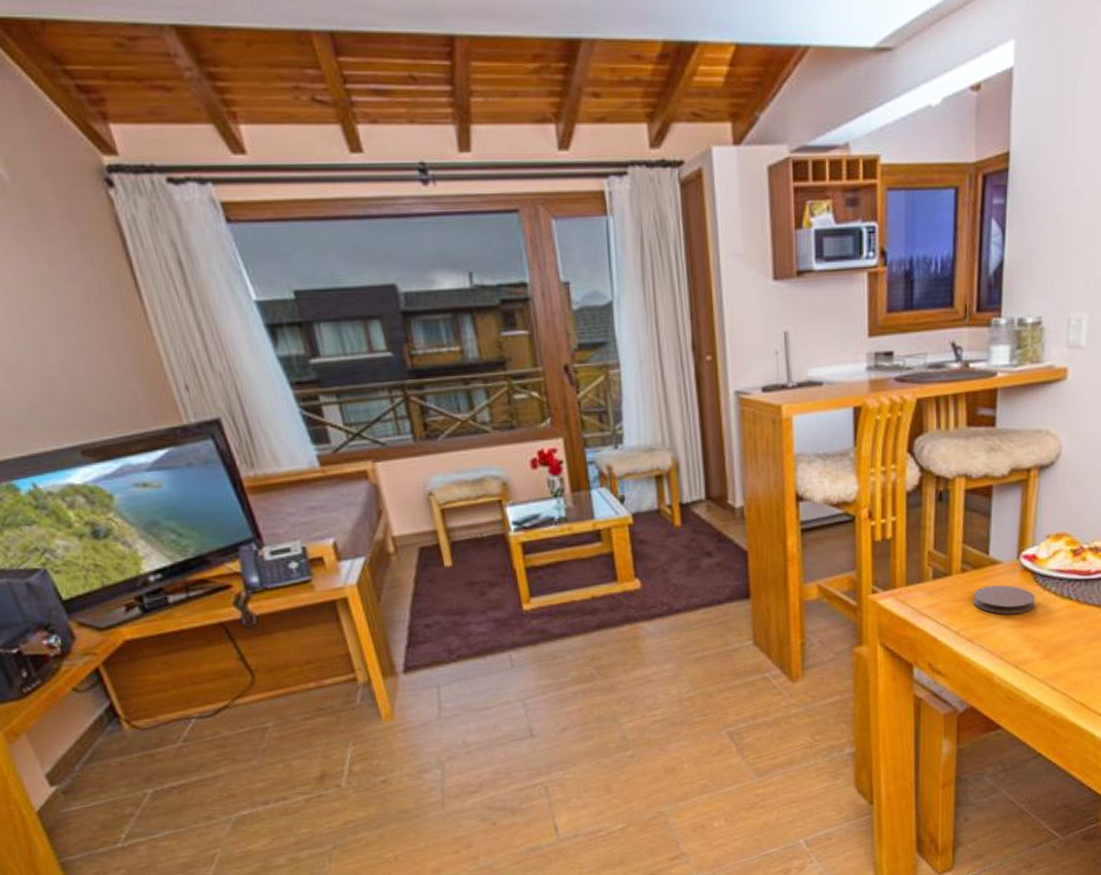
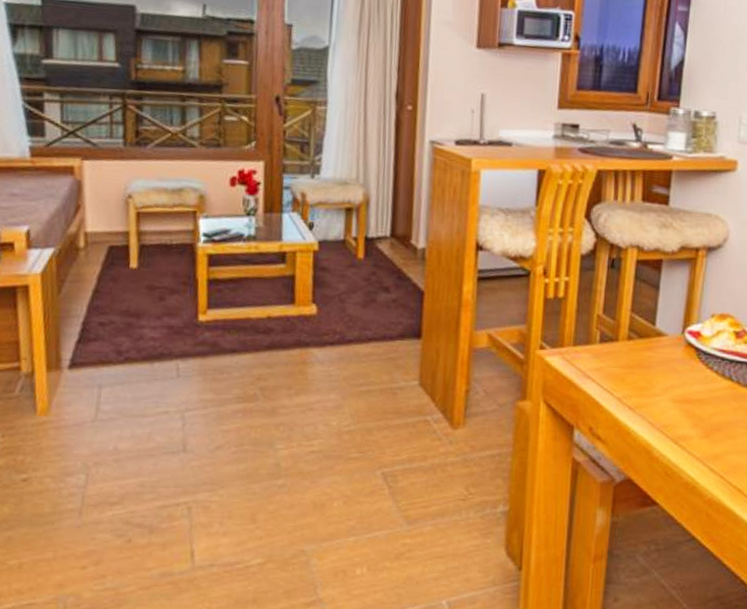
coaster: present [974,585,1036,615] -> none [638,356,698,389]

